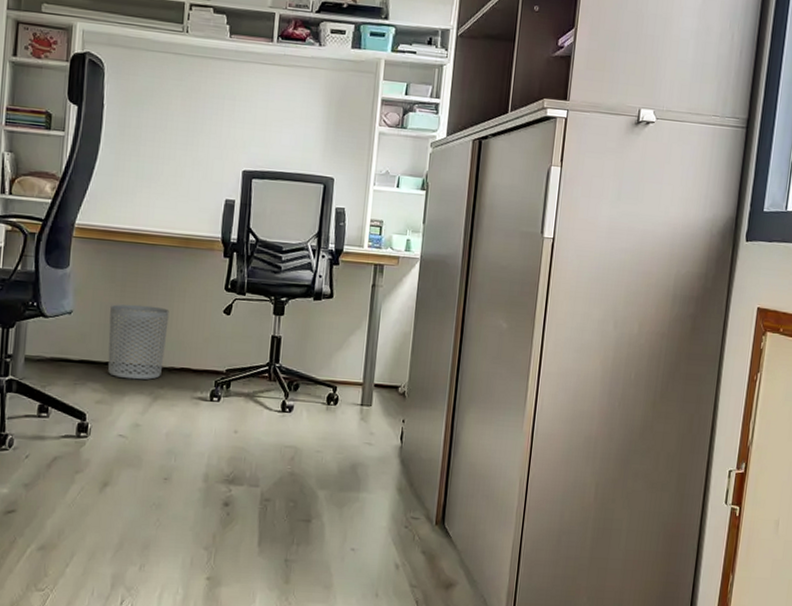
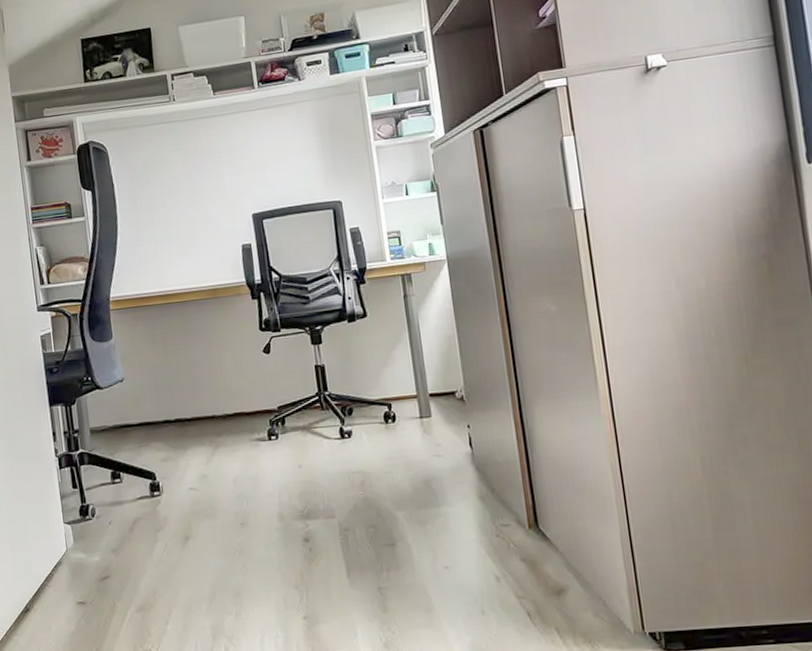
waste bin: present [108,304,170,380] -> none [157,359,217,434]

